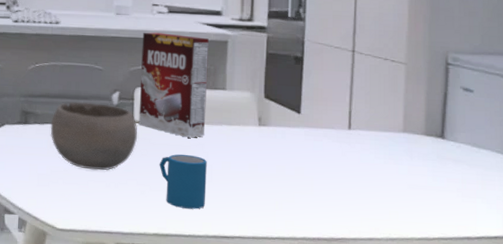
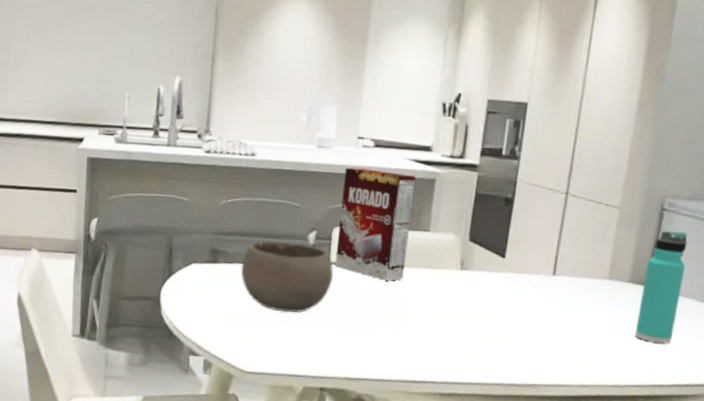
mug: present [159,154,207,209] -> none [353,297,404,354]
thermos bottle: none [436,84,478,195] -> present [634,230,688,343]

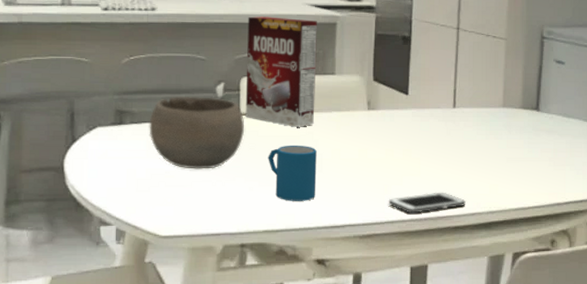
mug: none [353,297,404,354] -> present [268,145,317,201]
cell phone: none [473,359,556,378] -> present [388,192,466,214]
thermos bottle: present [634,230,688,343] -> none [531,57,568,163]

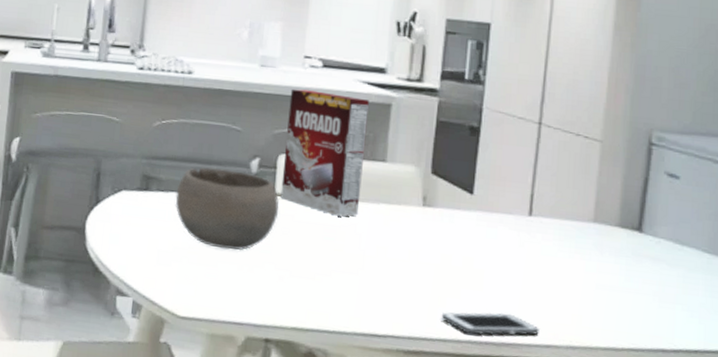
mug: present [268,145,317,201] -> none [302,235,359,301]

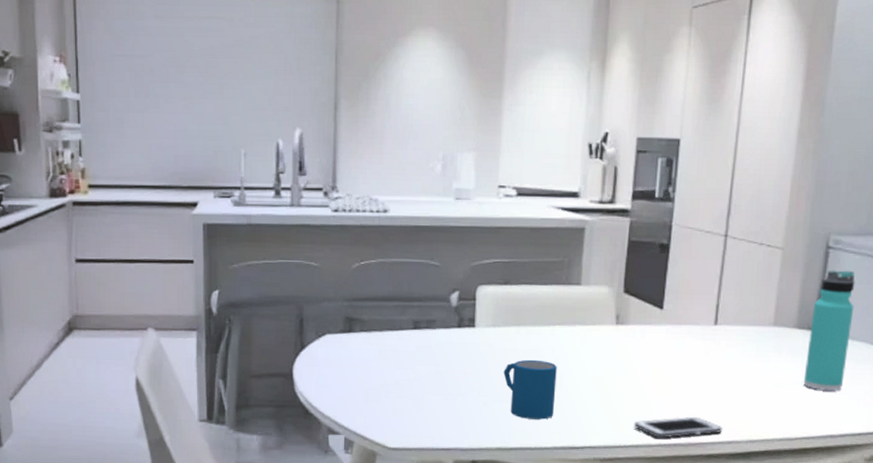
bowl: present [175,167,279,251] -> none [379,305,479,382]
cereal box: present [280,89,369,217] -> none [481,220,563,341]
mug: none [302,235,359,301] -> present [503,359,557,420]
thermos bottle: none [628,168,683,300] -> present [803,270,855,391]

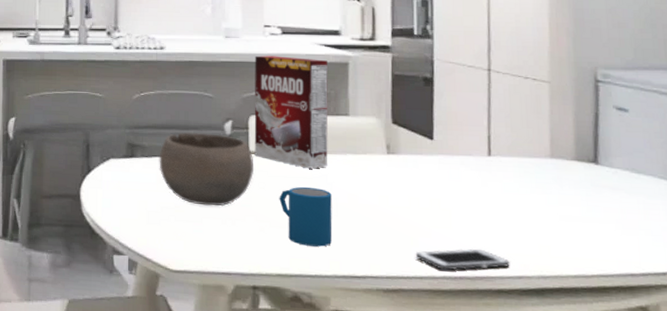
bowl: none [379,305,479,382] -> present [159,132,253,207]
cereal box: none [481,220,563,341] -> present [254,55,328,169]
thermos bottle: present [803,270,855,391] -> none [590,103,636,226]

